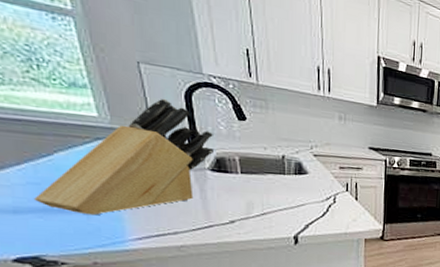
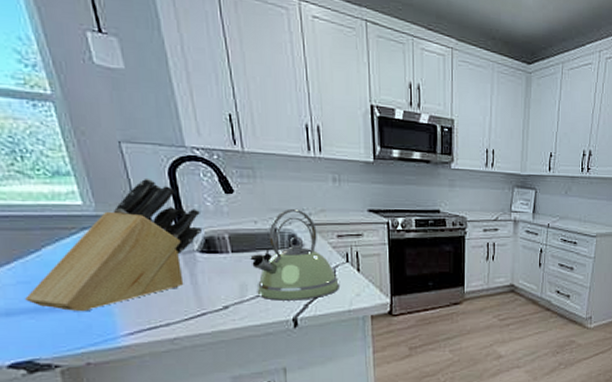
kettle: none [258,139,338,221] -> present [250,208,339,301]

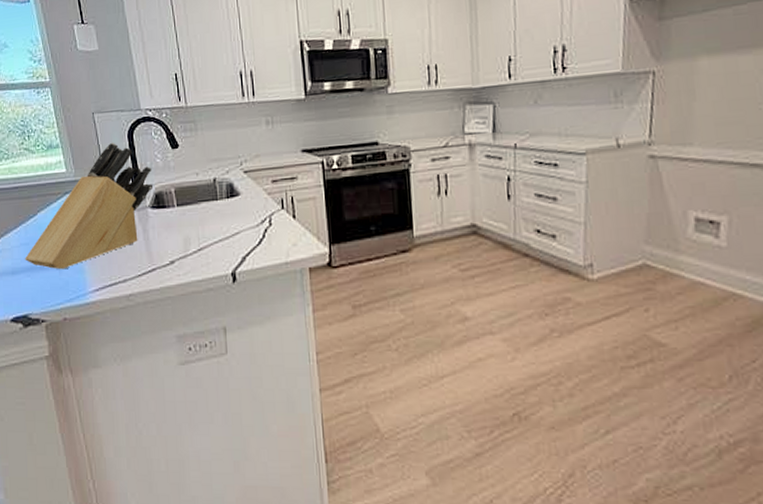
kettle: present [250,208,339,301] -> none [193,157,275,254]

